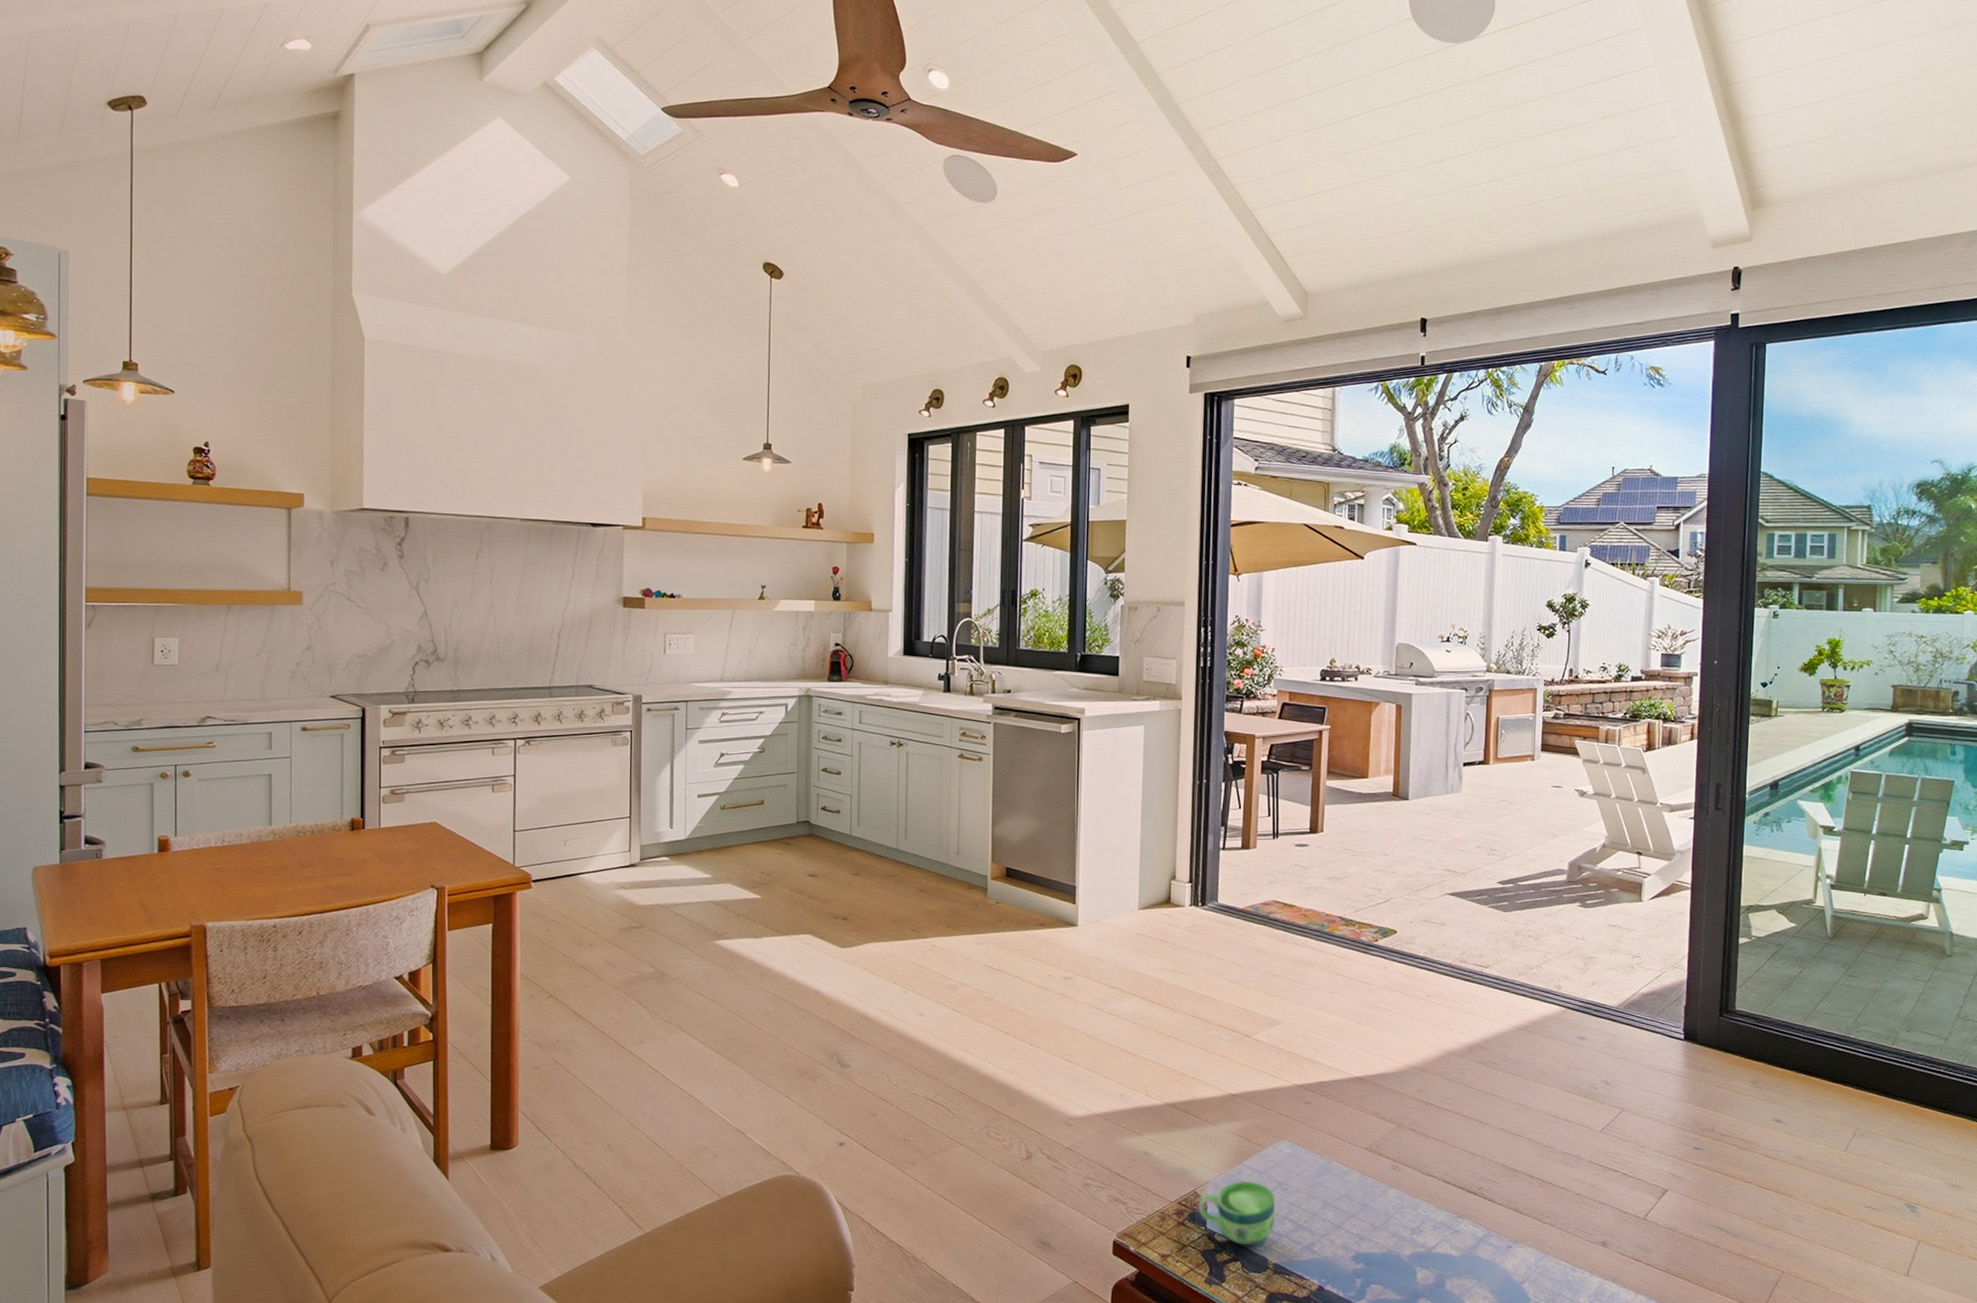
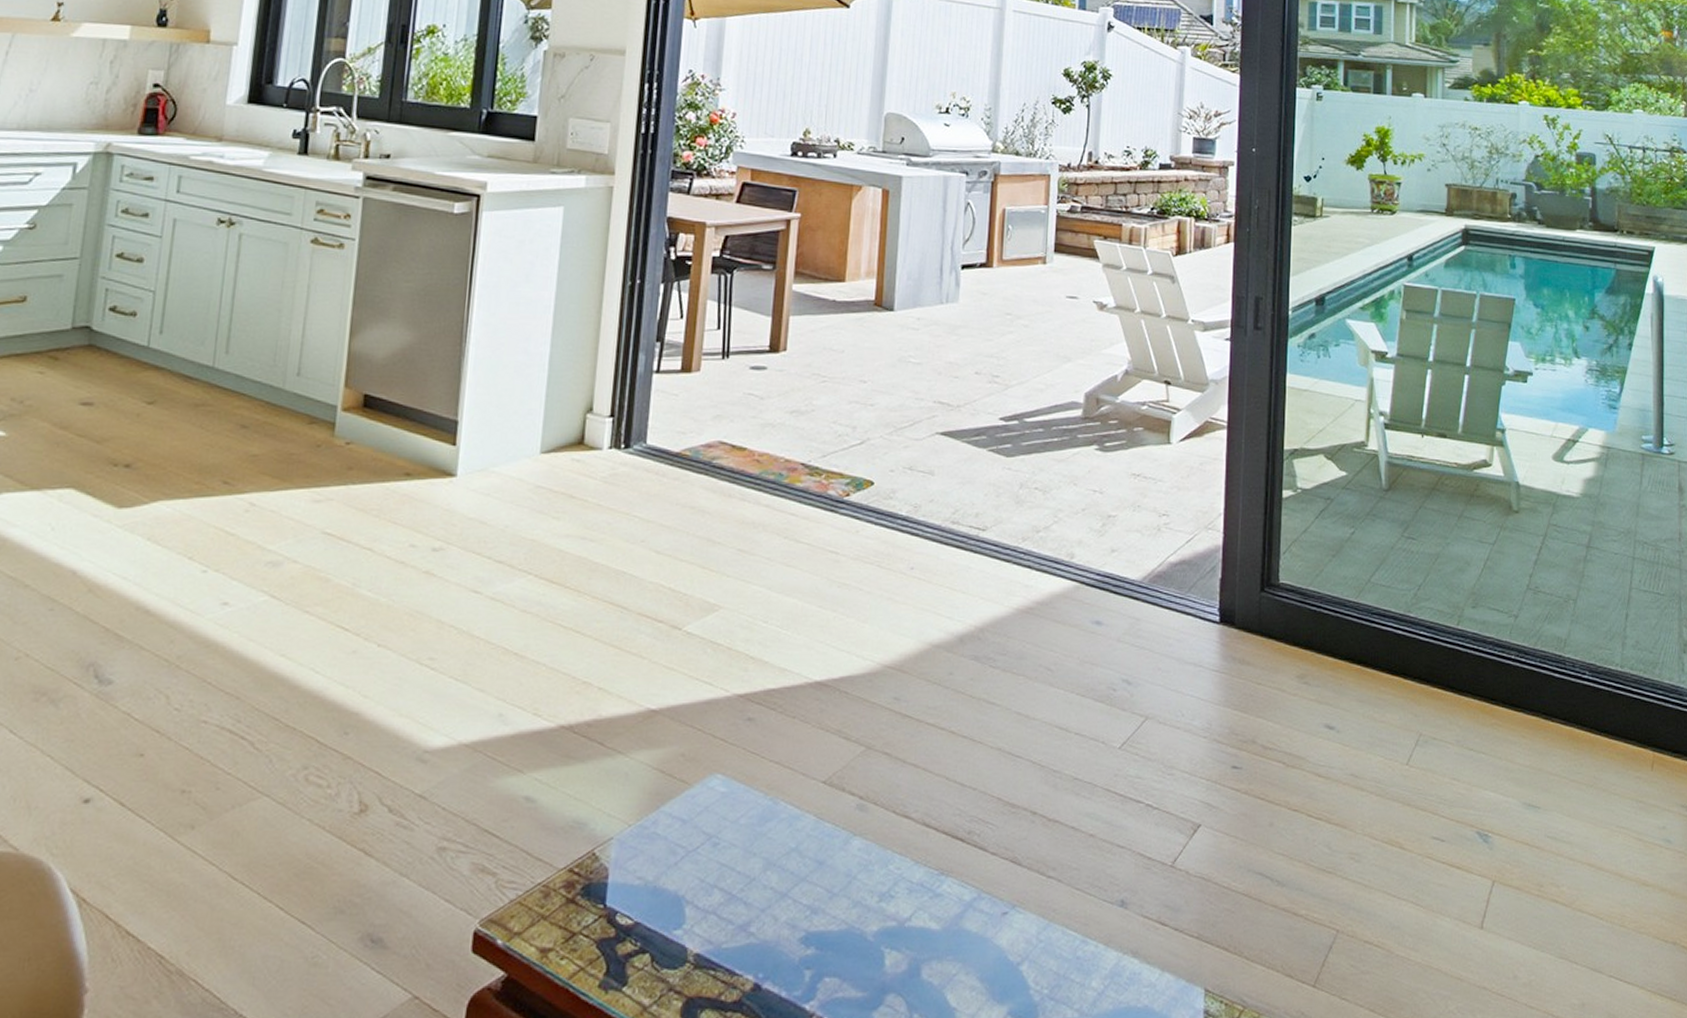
cup: present [1198,1181,1275,1246] -> none [596,834,701,930]

